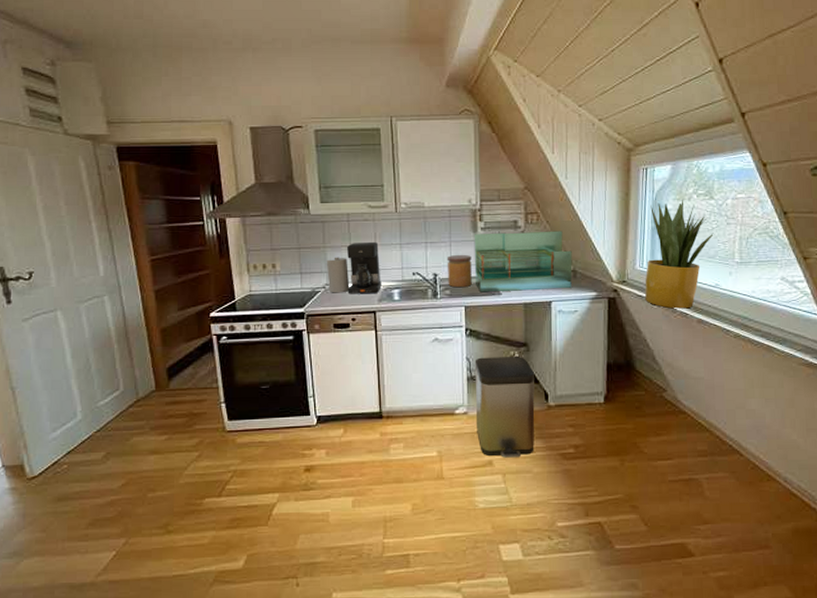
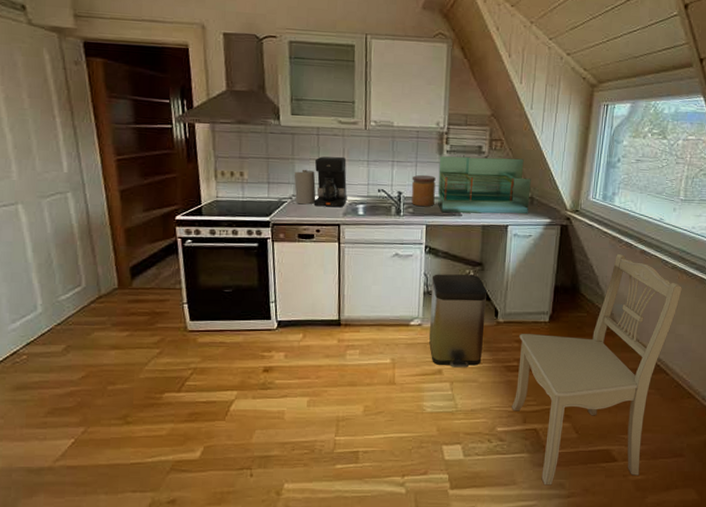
dining chair: none [571,325,748,586] -> present [512,254,682,485]
planter: present [644,199,714,309] -> none [594,136,663,240]

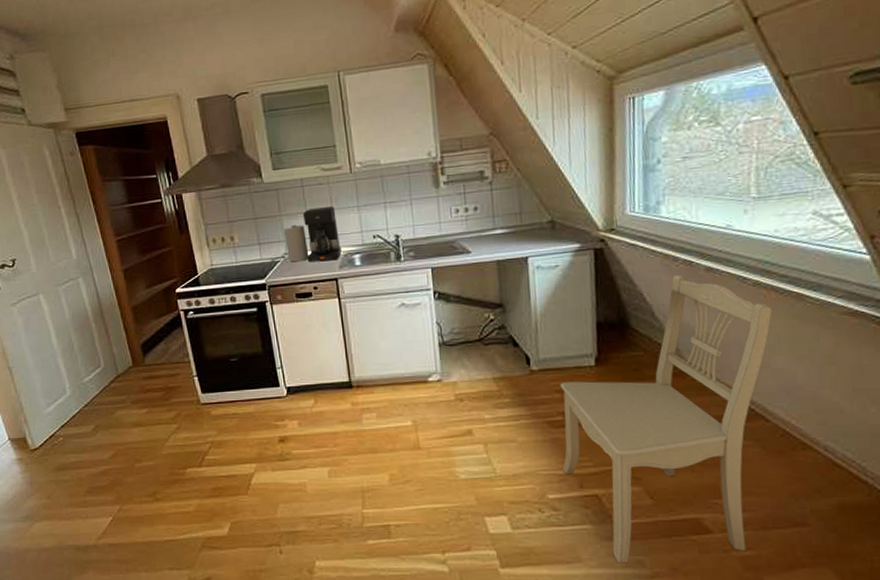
jar: present [411,174,436,207] -> none [408,212,438,249]
pedal bin: present [429,274,488,368] -> none [446,319,518,427]
dish rack: present [438,156,531,214] -> none [436,178,551,252]

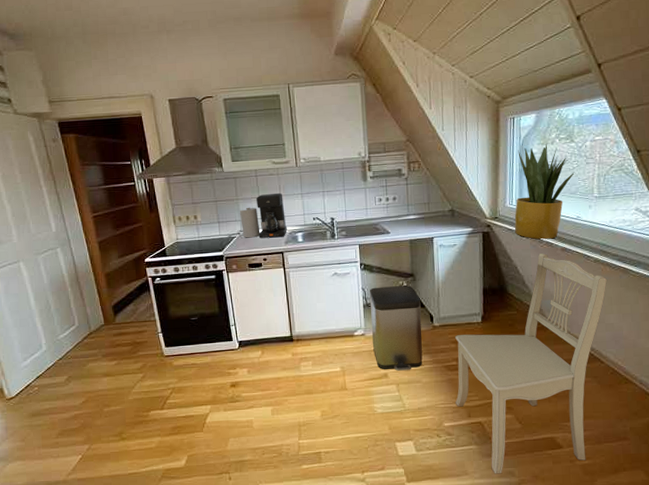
pedal bin: none [446,319,518,427] -> present [369,285,423,371]
planter: none [637,128,722,257] -> present [514,143,575,240]

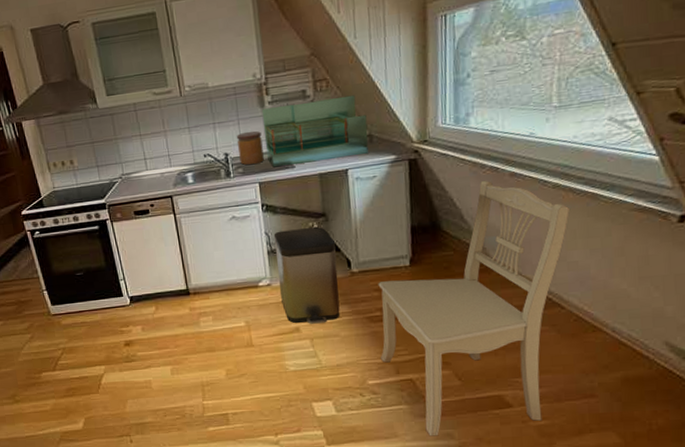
paper towel holder: present [239,207,260,238] -> none [119,147,145,183]
coffee maker: present [255,192,287,239] -> none [136,128,175,182]
jar: none [341,200,364,229] -> present [236,130,264,166]
dish rack: none [364,176,451,232] -> present [261,95,369,168]
planter: present [514,143,575,240] -> none [448,43,527,165]

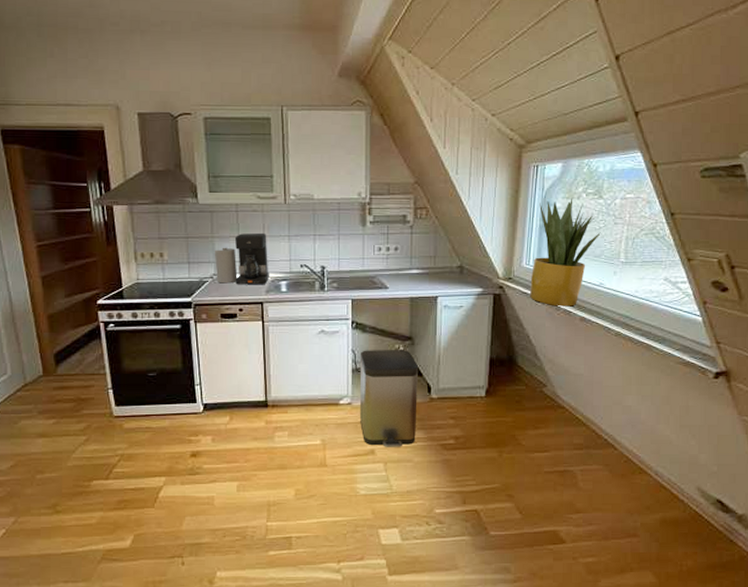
paper towel holder: none [119,147,145,183] -> present [214,247,238,284]
coffee maker: none [136,128,175,182] -> present [234,232,269,285]
jar: present [236,130,264,166] -> none [335,247,360,281]
dish rack: present [261,95,369,168] -> none [362,226,460,286]
dining chair: present [378,181,570,437] -> none [450,322,627,570]
planter: none [448,43,527,165] -> present [529,197,601,307]

